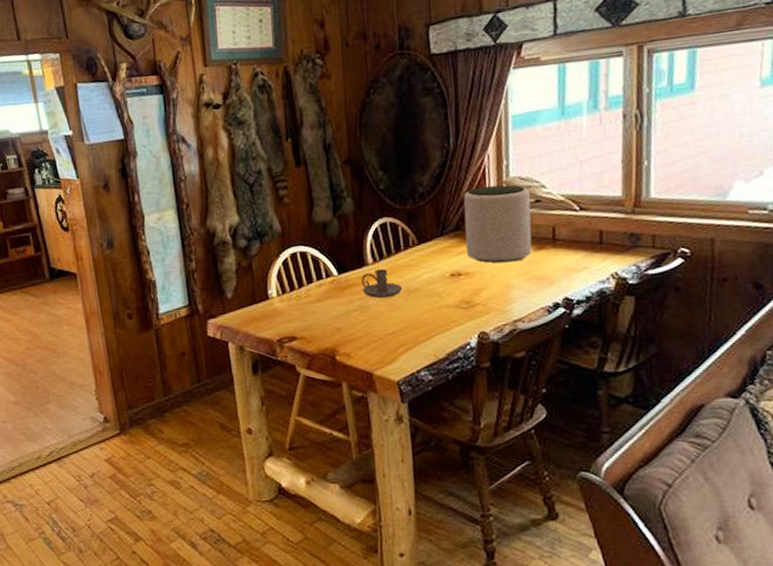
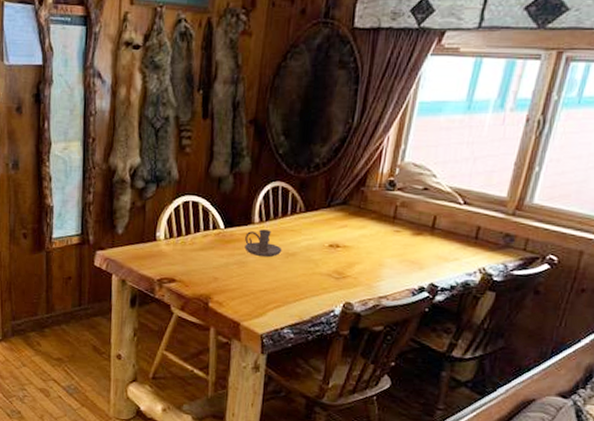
plant pot: present [463,184,532,263] -> none [348,166,421,243]

